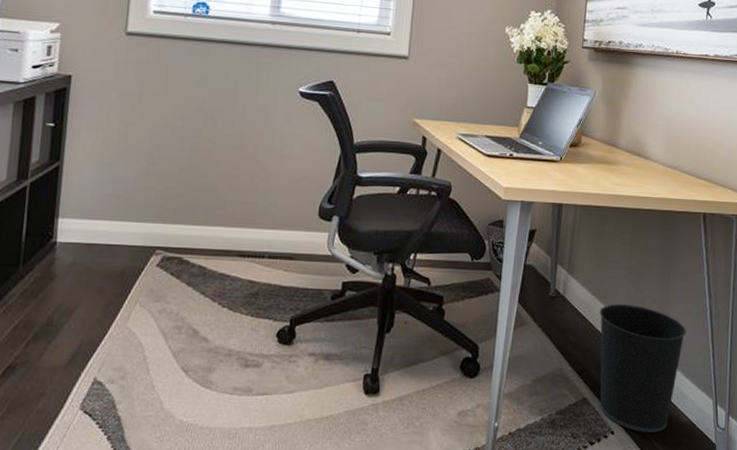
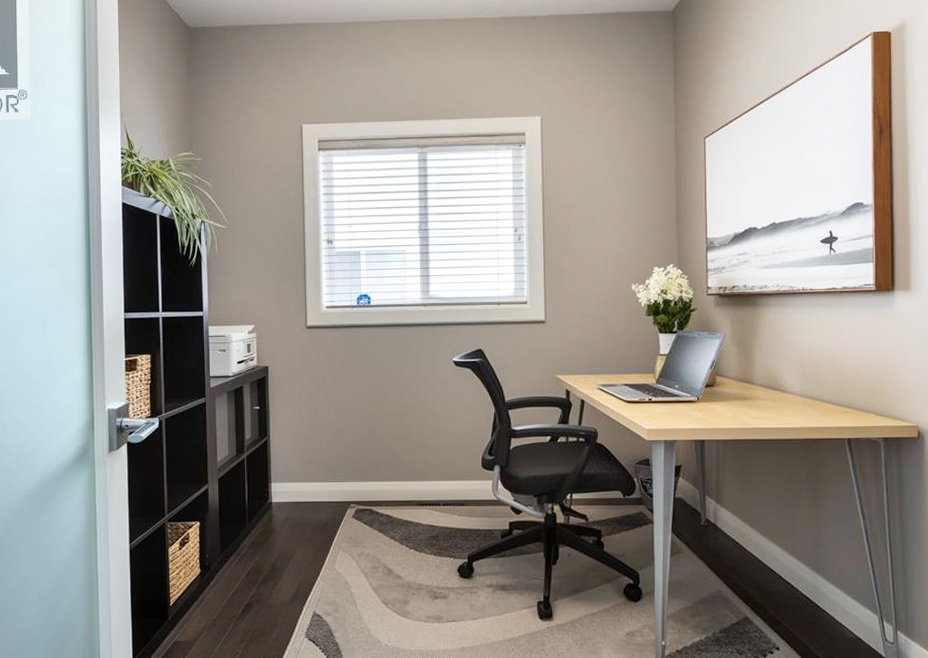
wastebasket: present [599,303,686,432] -> none [752,528,843,648]

